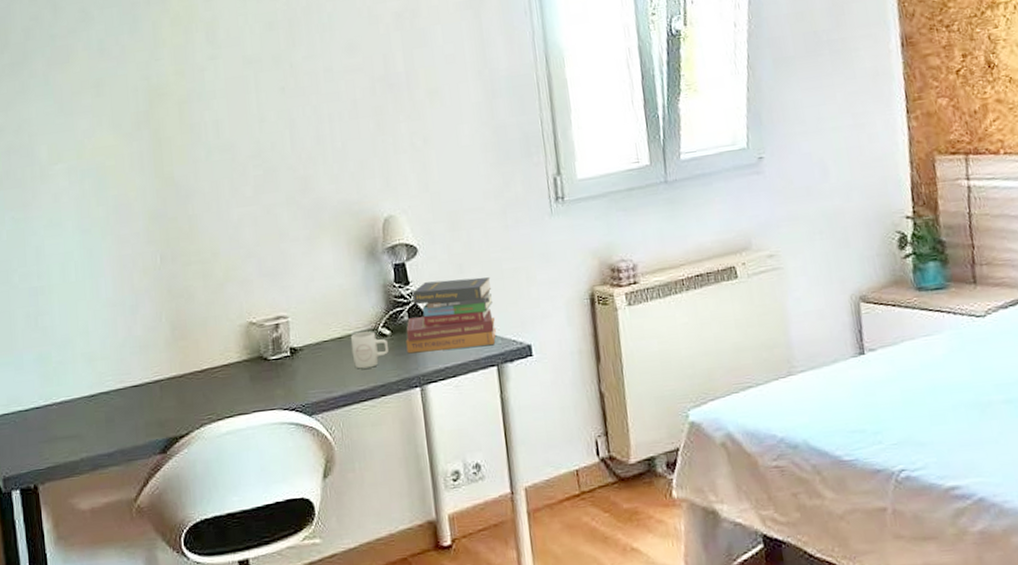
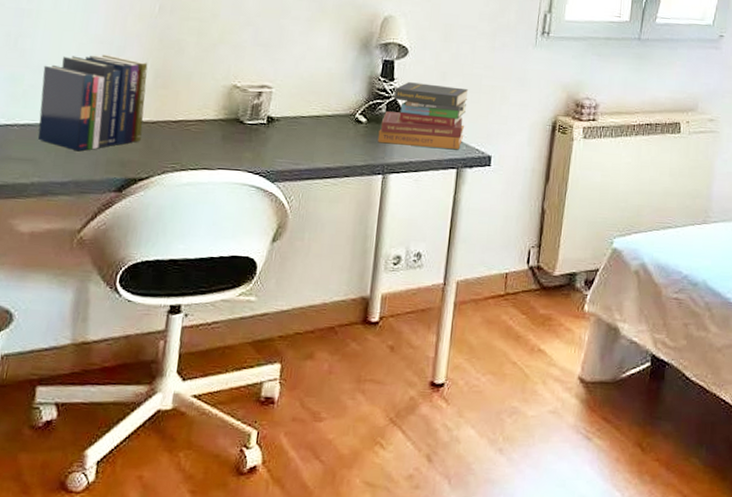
books: none [66,315,173,420] -> present [37,54,148,152]
mug: present [350,331,390,369] -> none [325,115,362,149]

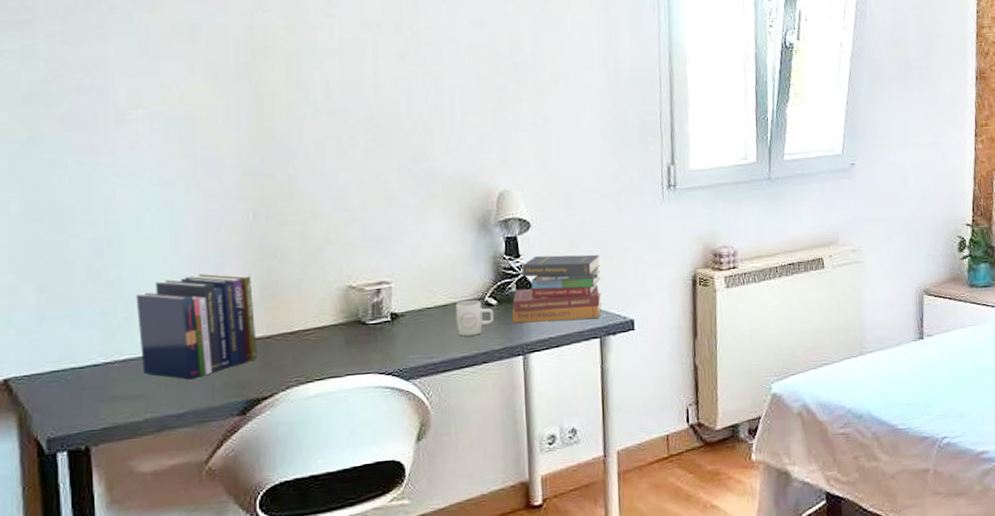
mug: none [325,115,362,149] -> present [455,300,495,337]

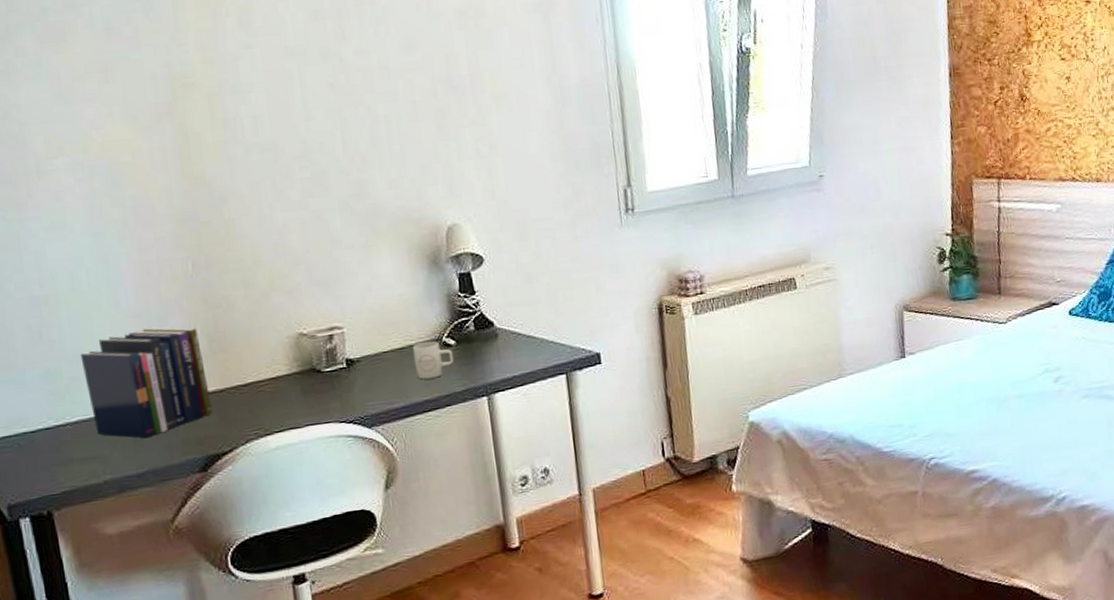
books: present [512,254,602,324] -> none [471,287,565,364]

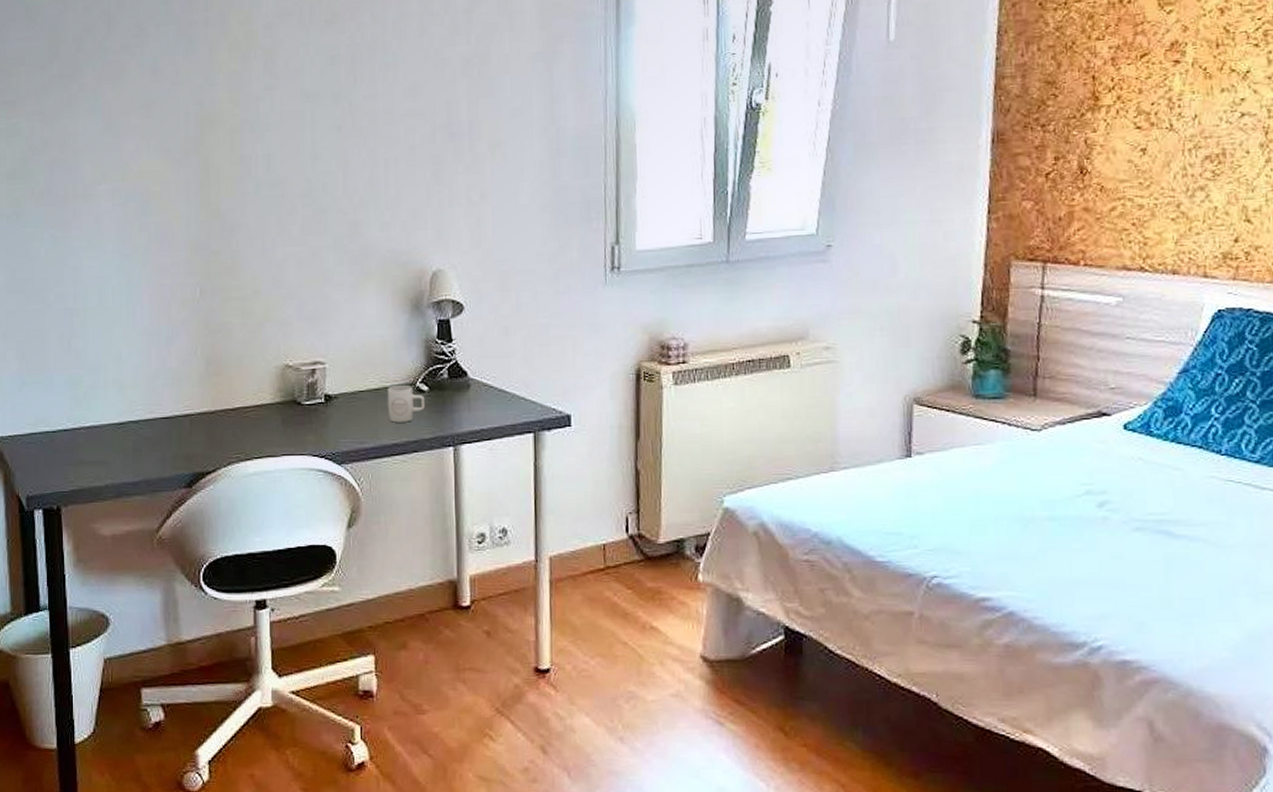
books: present [80,327,213,439] -> none [99,346,202,450]

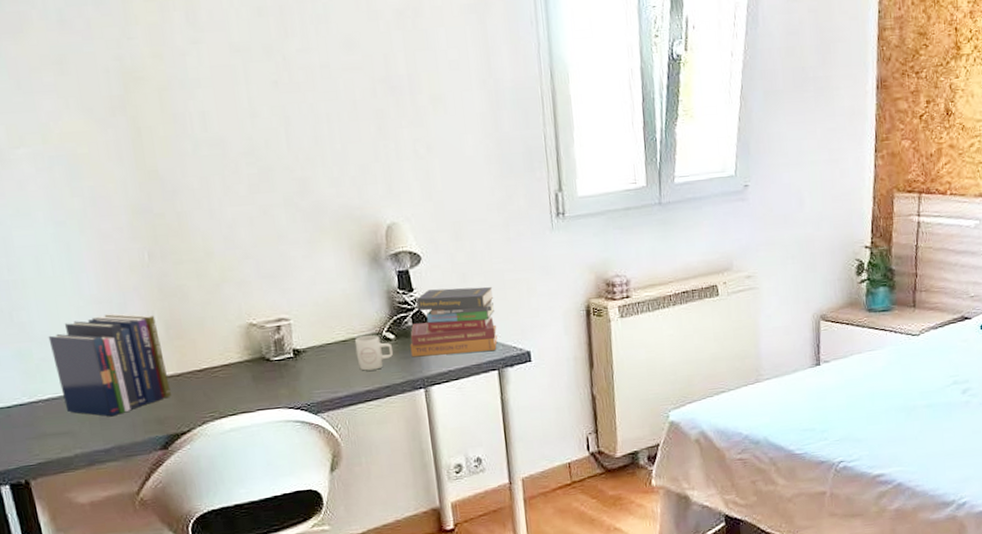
books: none [99,346,202,450] -> present [48,313,171,417]
books: none [443,341,536,412] -> present [410,286,498,357]

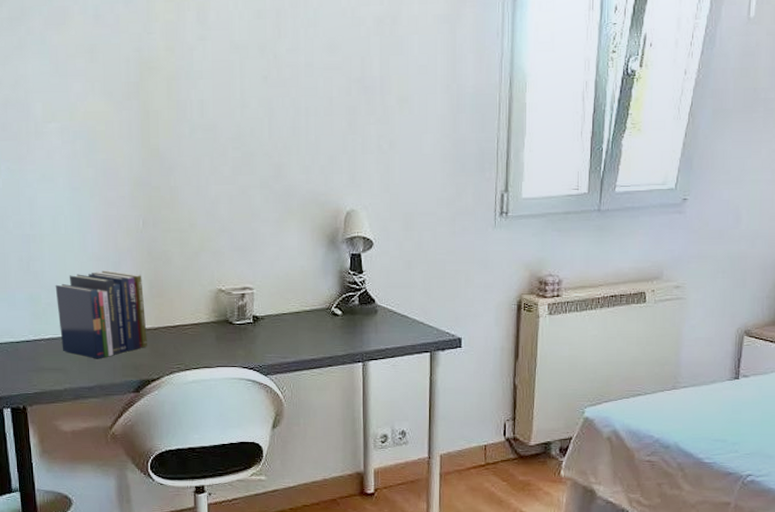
mug: present [354,335,394,371] -> none [306,310,339,341]
books: present [410,286,498,357] -> none [354,273,434,335]

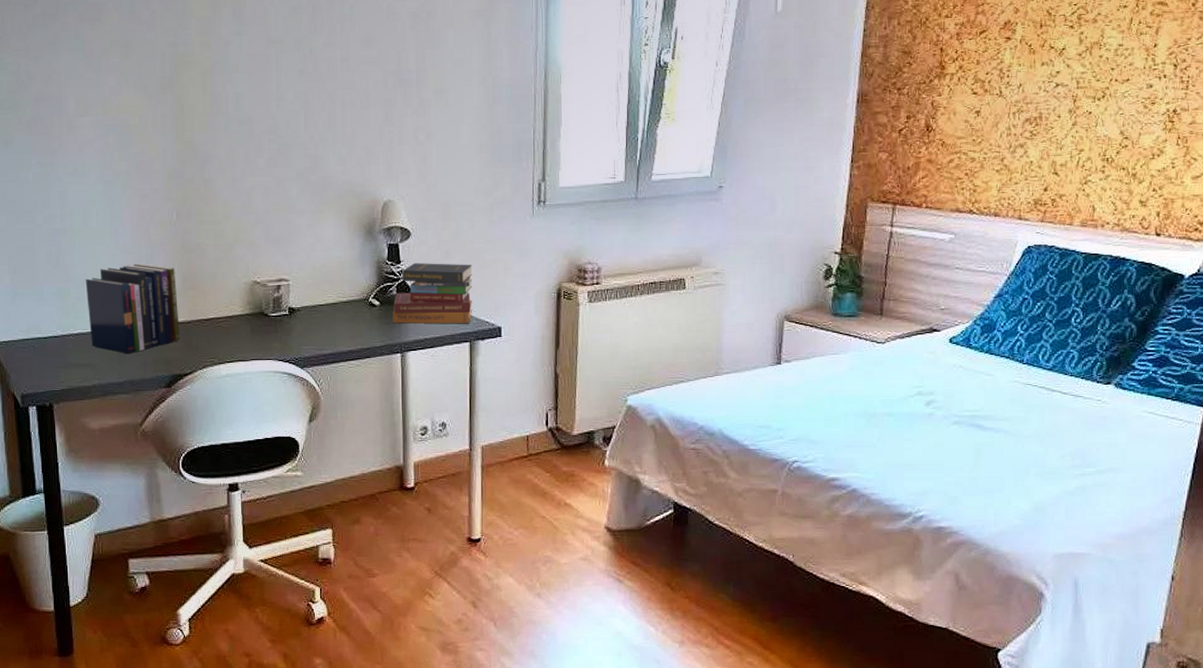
books: none [354,273,434,335] -> present [392,263,473,324]

